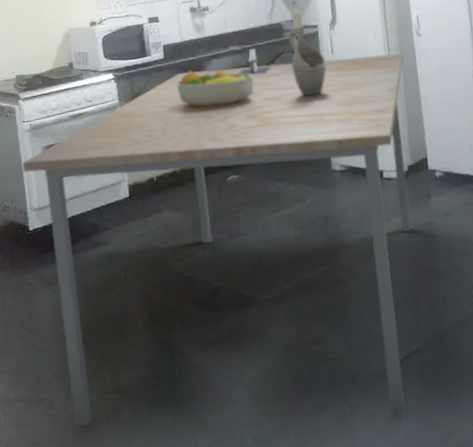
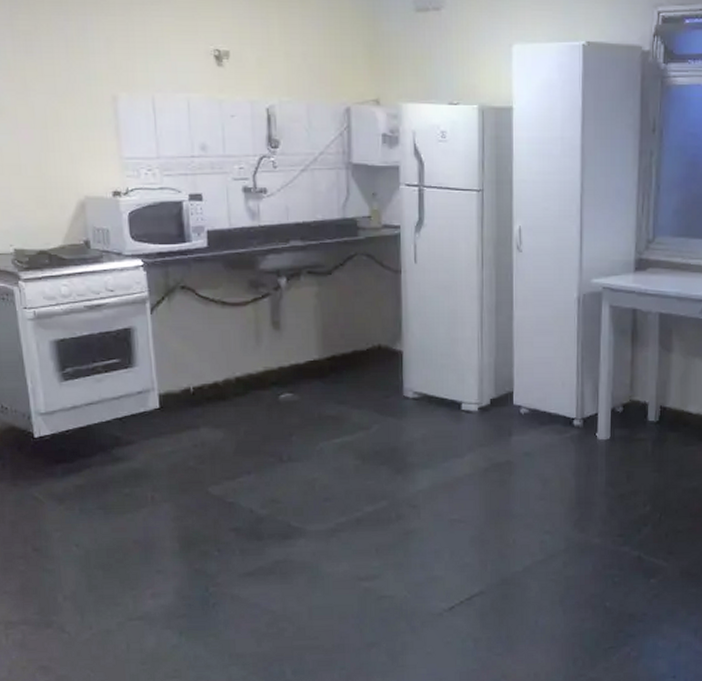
dining table: present [23,53,411,427] -> none [25,266,498,658]
fruit bowl: present [175,69,254,107] -> none [221,265,318,311]
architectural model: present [238,49,272,75] -> none [299,246,341,278]
pitcher: present [288,27,327,96] -> none [363,226,407,309]

